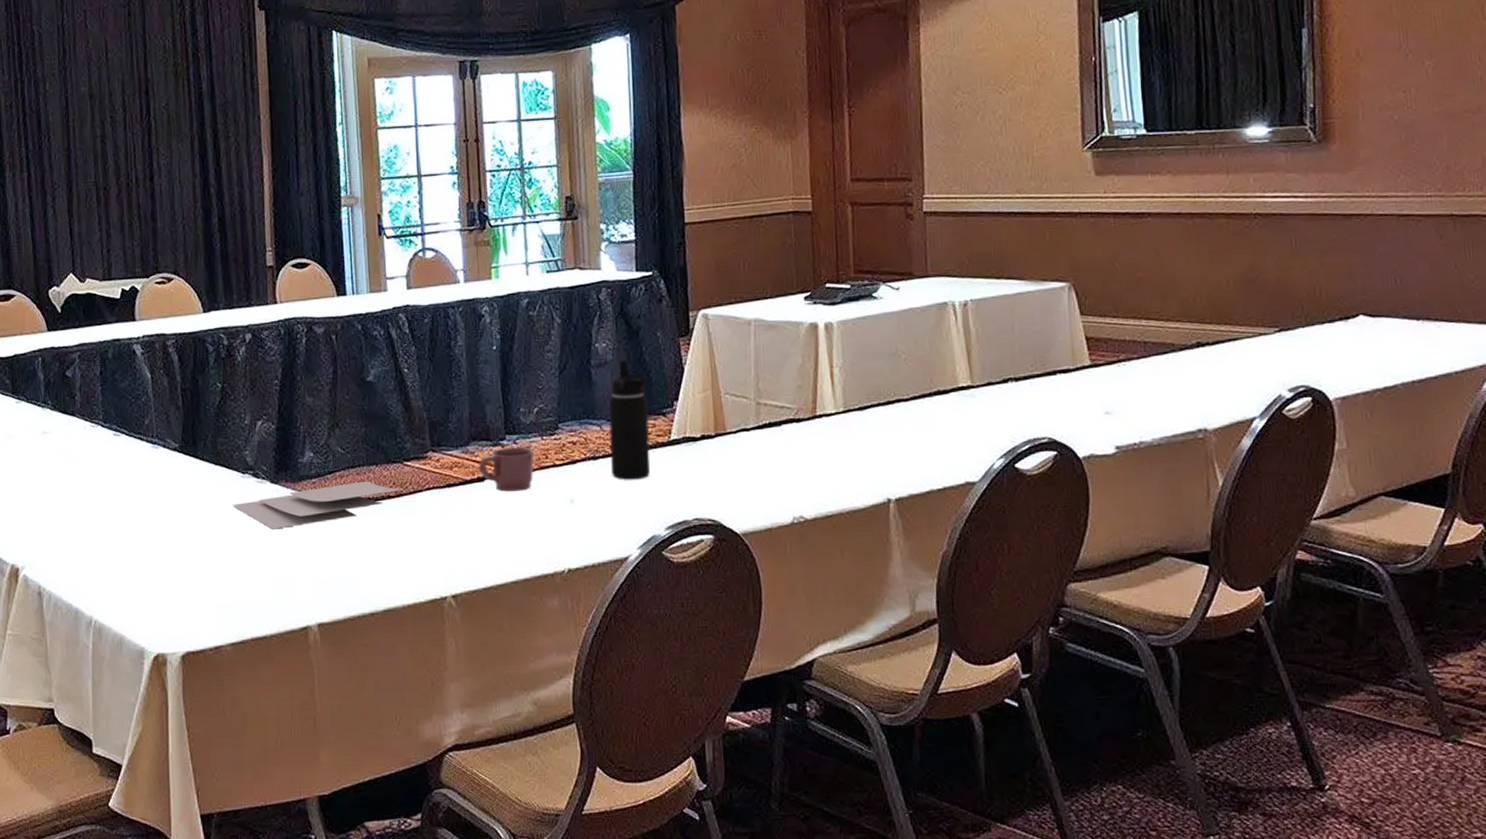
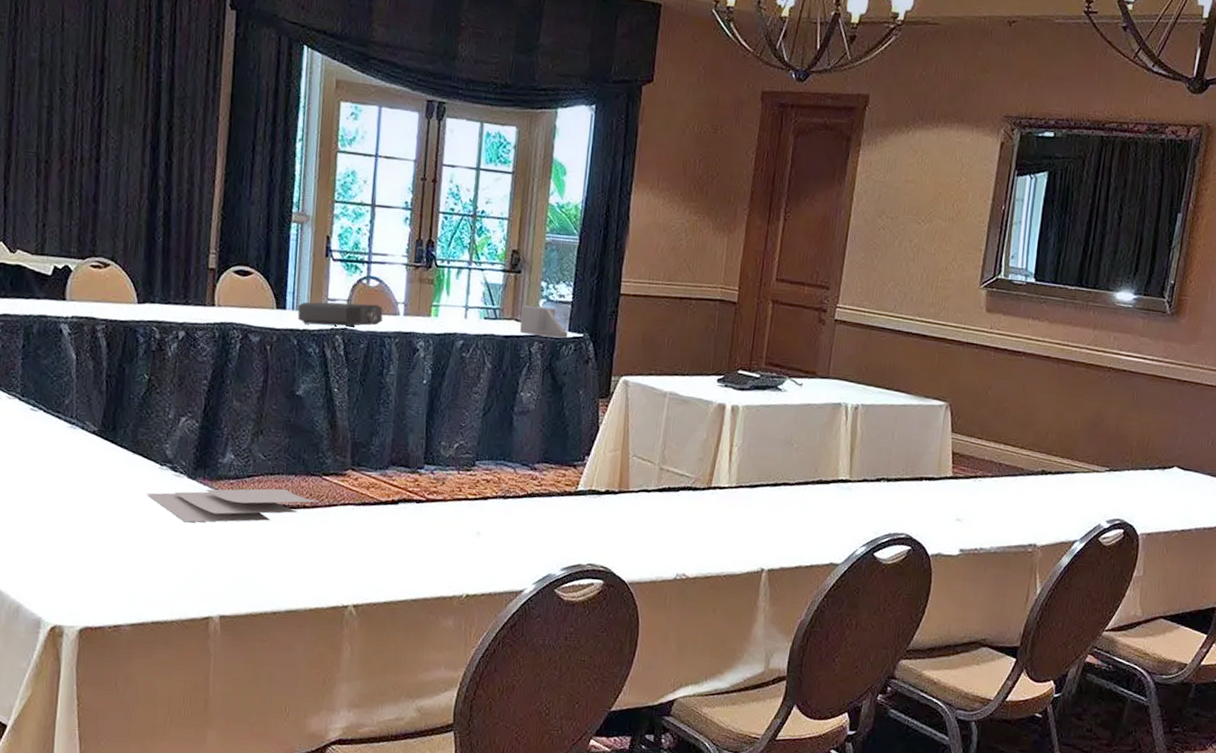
projector: none [358,276,443,307] -> present [297,302,383,327]
mug: present [479,447,535,492] -> none [394,476,450,518]
tissue dispenser: none [583,250,636,282] -> present [520,305,568,339]
water bottle: present [608,360,651,479] -> none [518,411,564,521]

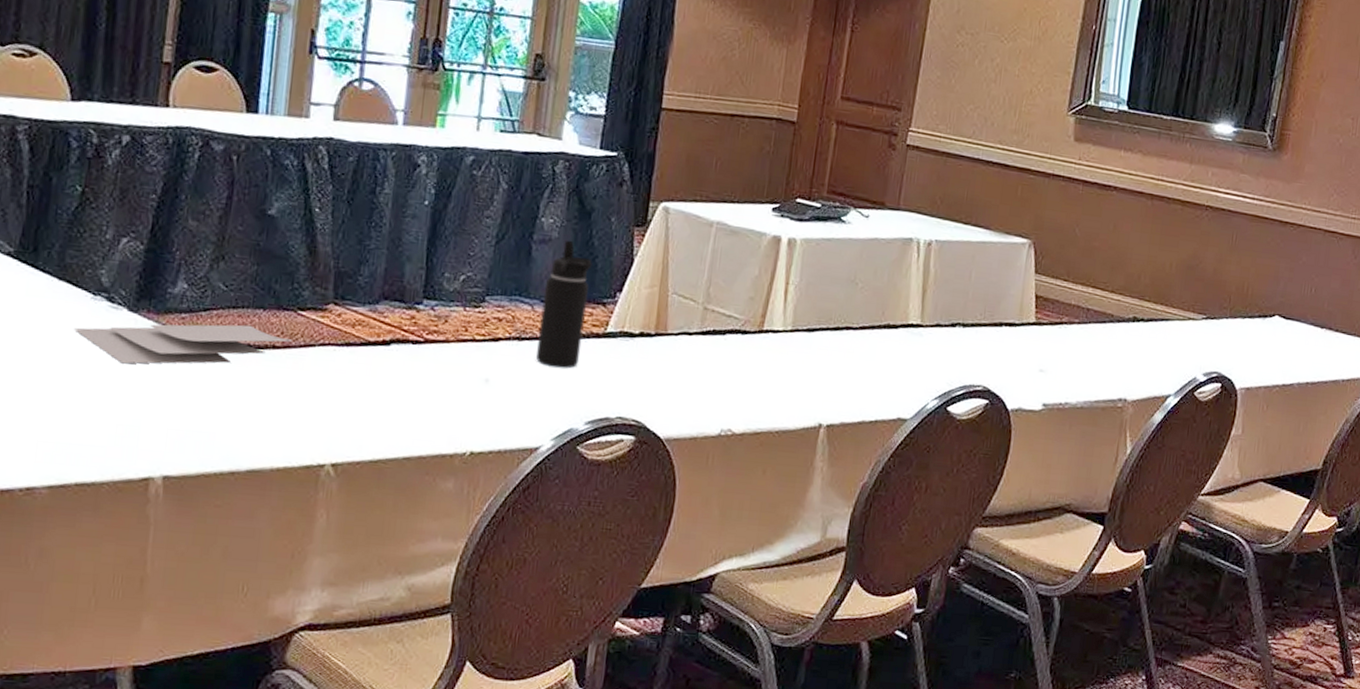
projector: present [297,302,383,327] -> none [272,105,378,137]
water bottle: none [518,411,564,521] -> present [535,240,592,367]
tissue dispenser: present [520,305,568,339] -> none [542,117,599,158]

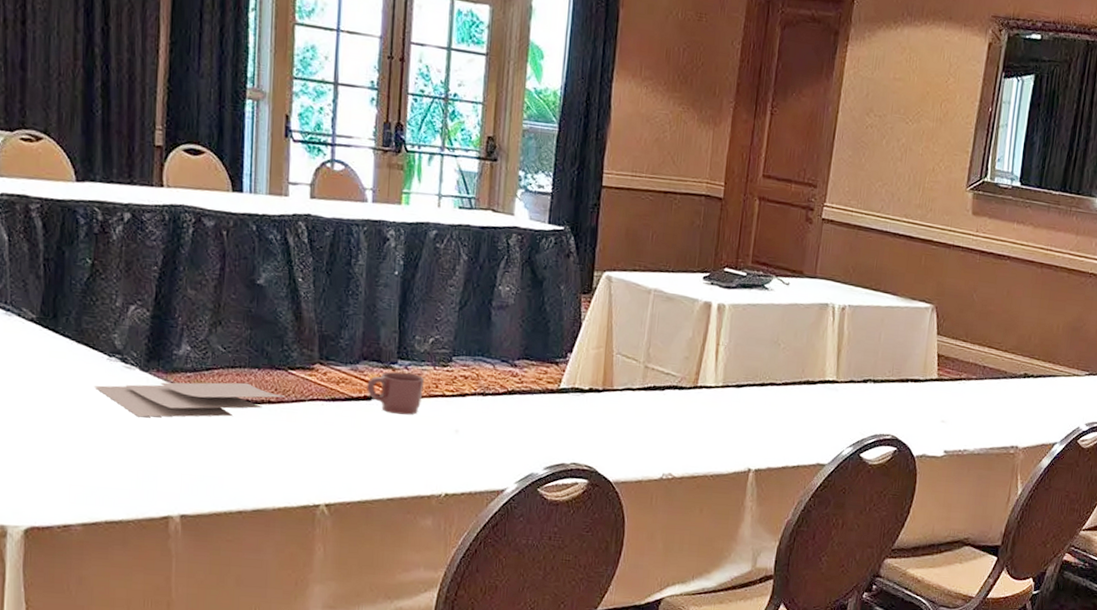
mug: none [386,312,453,362] -> present [367,371,425,415]
water bottle: present [535,240,592,367] -> none [498,306,545,420]

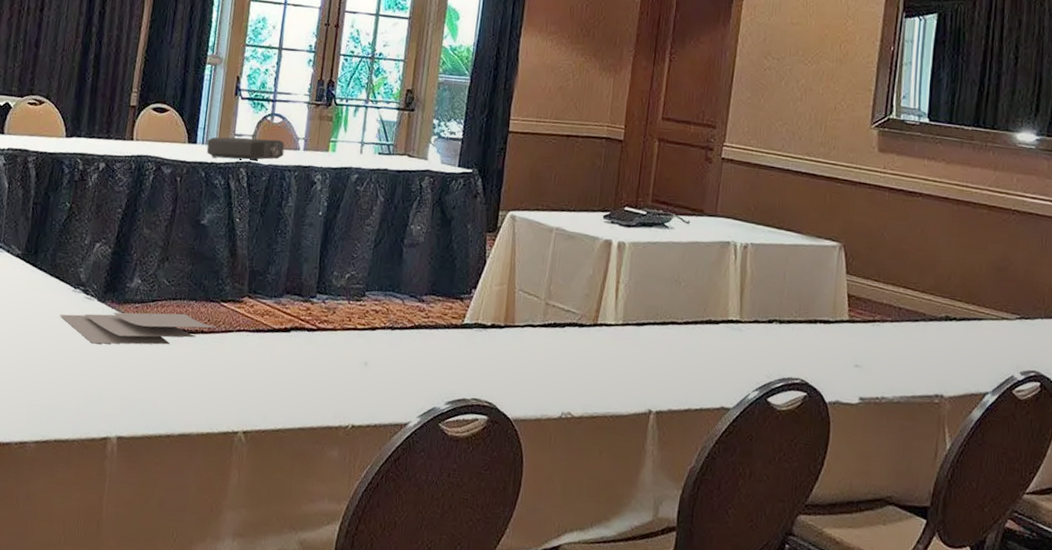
projector: none [256,185,350,214] -> present [206,137,285,161]
mug: present [367,371,425,415] -> none [287,305,340,347]

